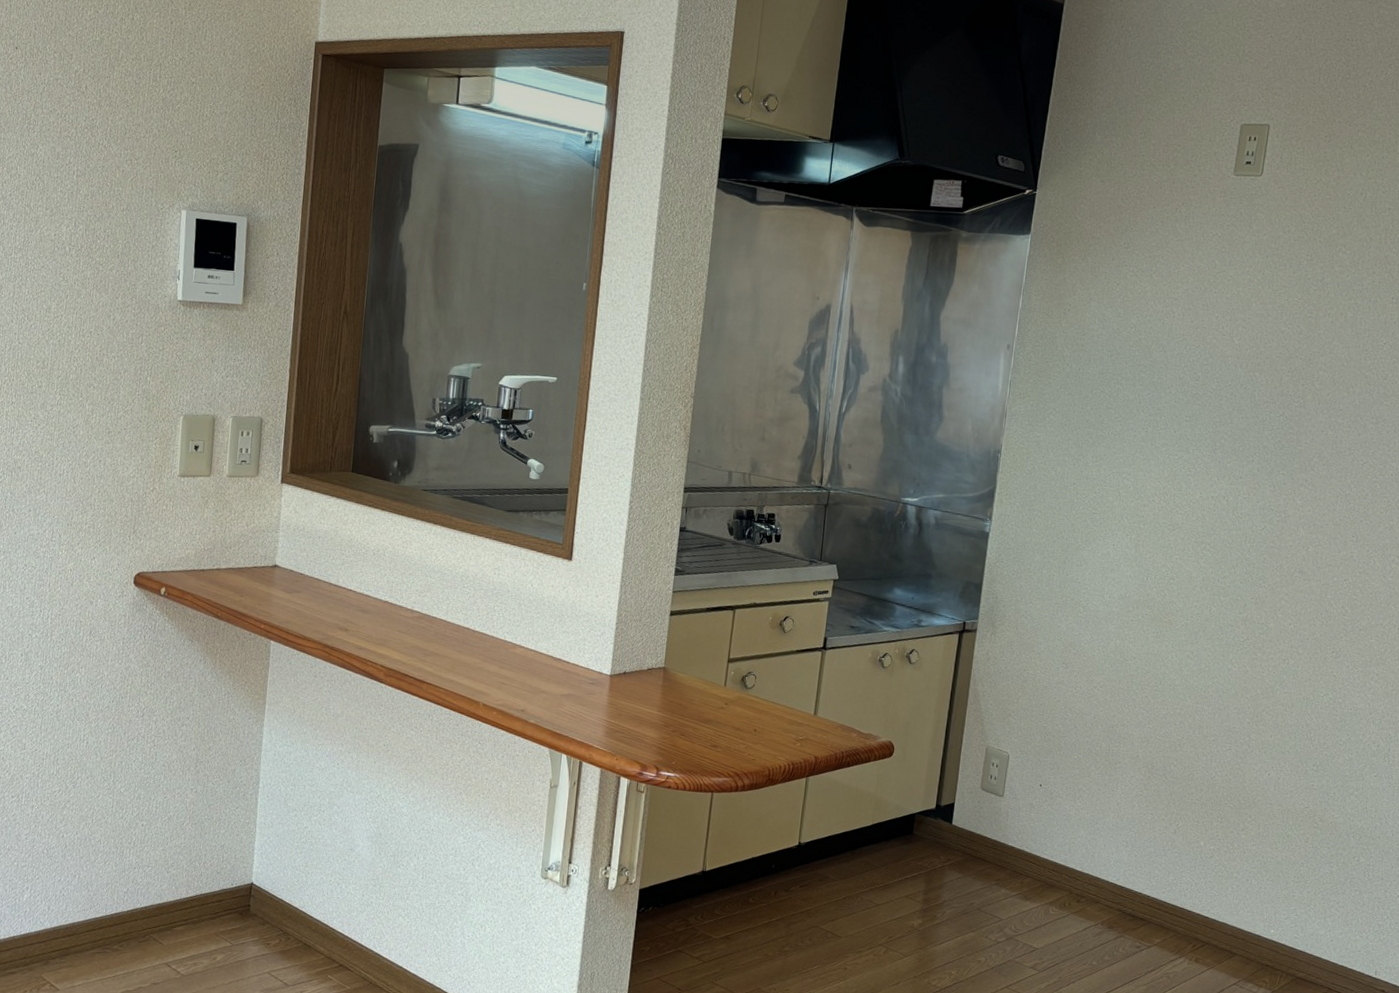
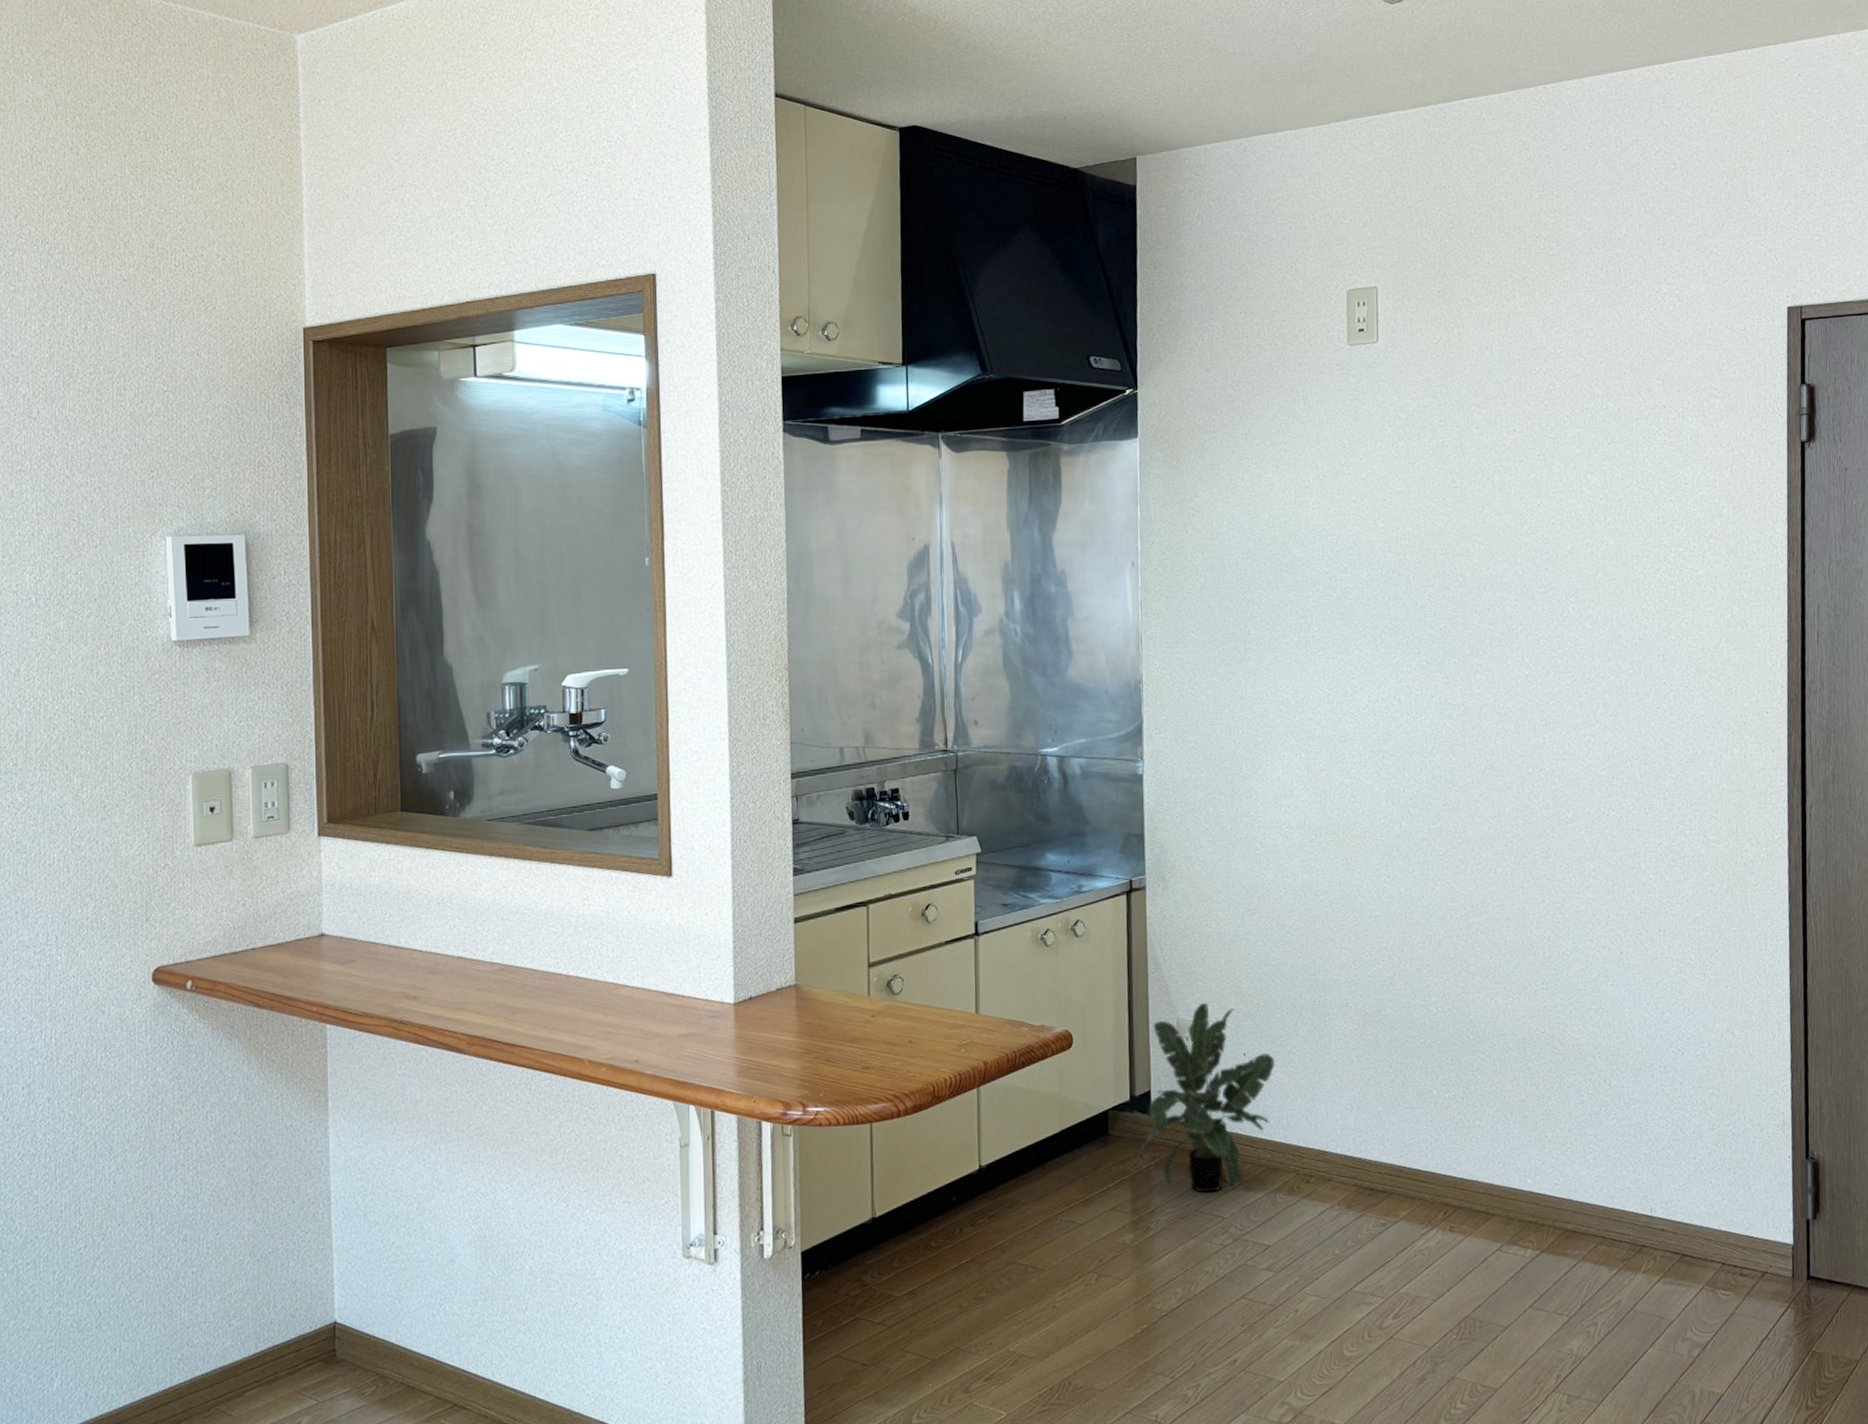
potted plant: none [933,736,1067,897] -> present [1136,1002,1276,1194]

